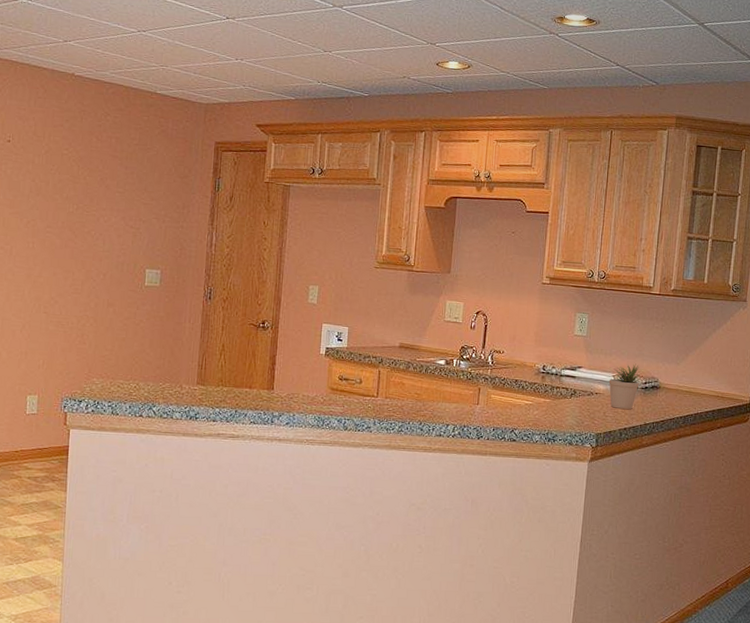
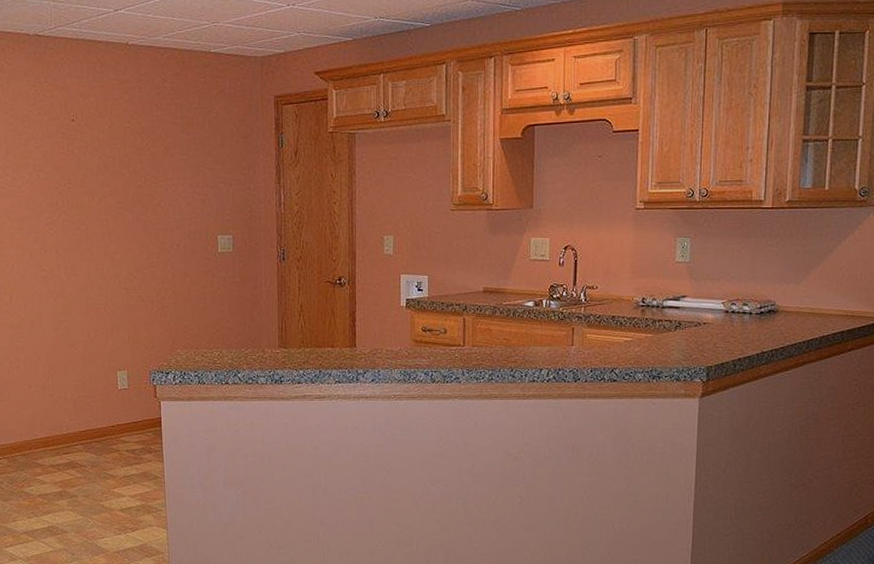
potted plant: present [608,363,641,410] -> none [718,287,755,339]

